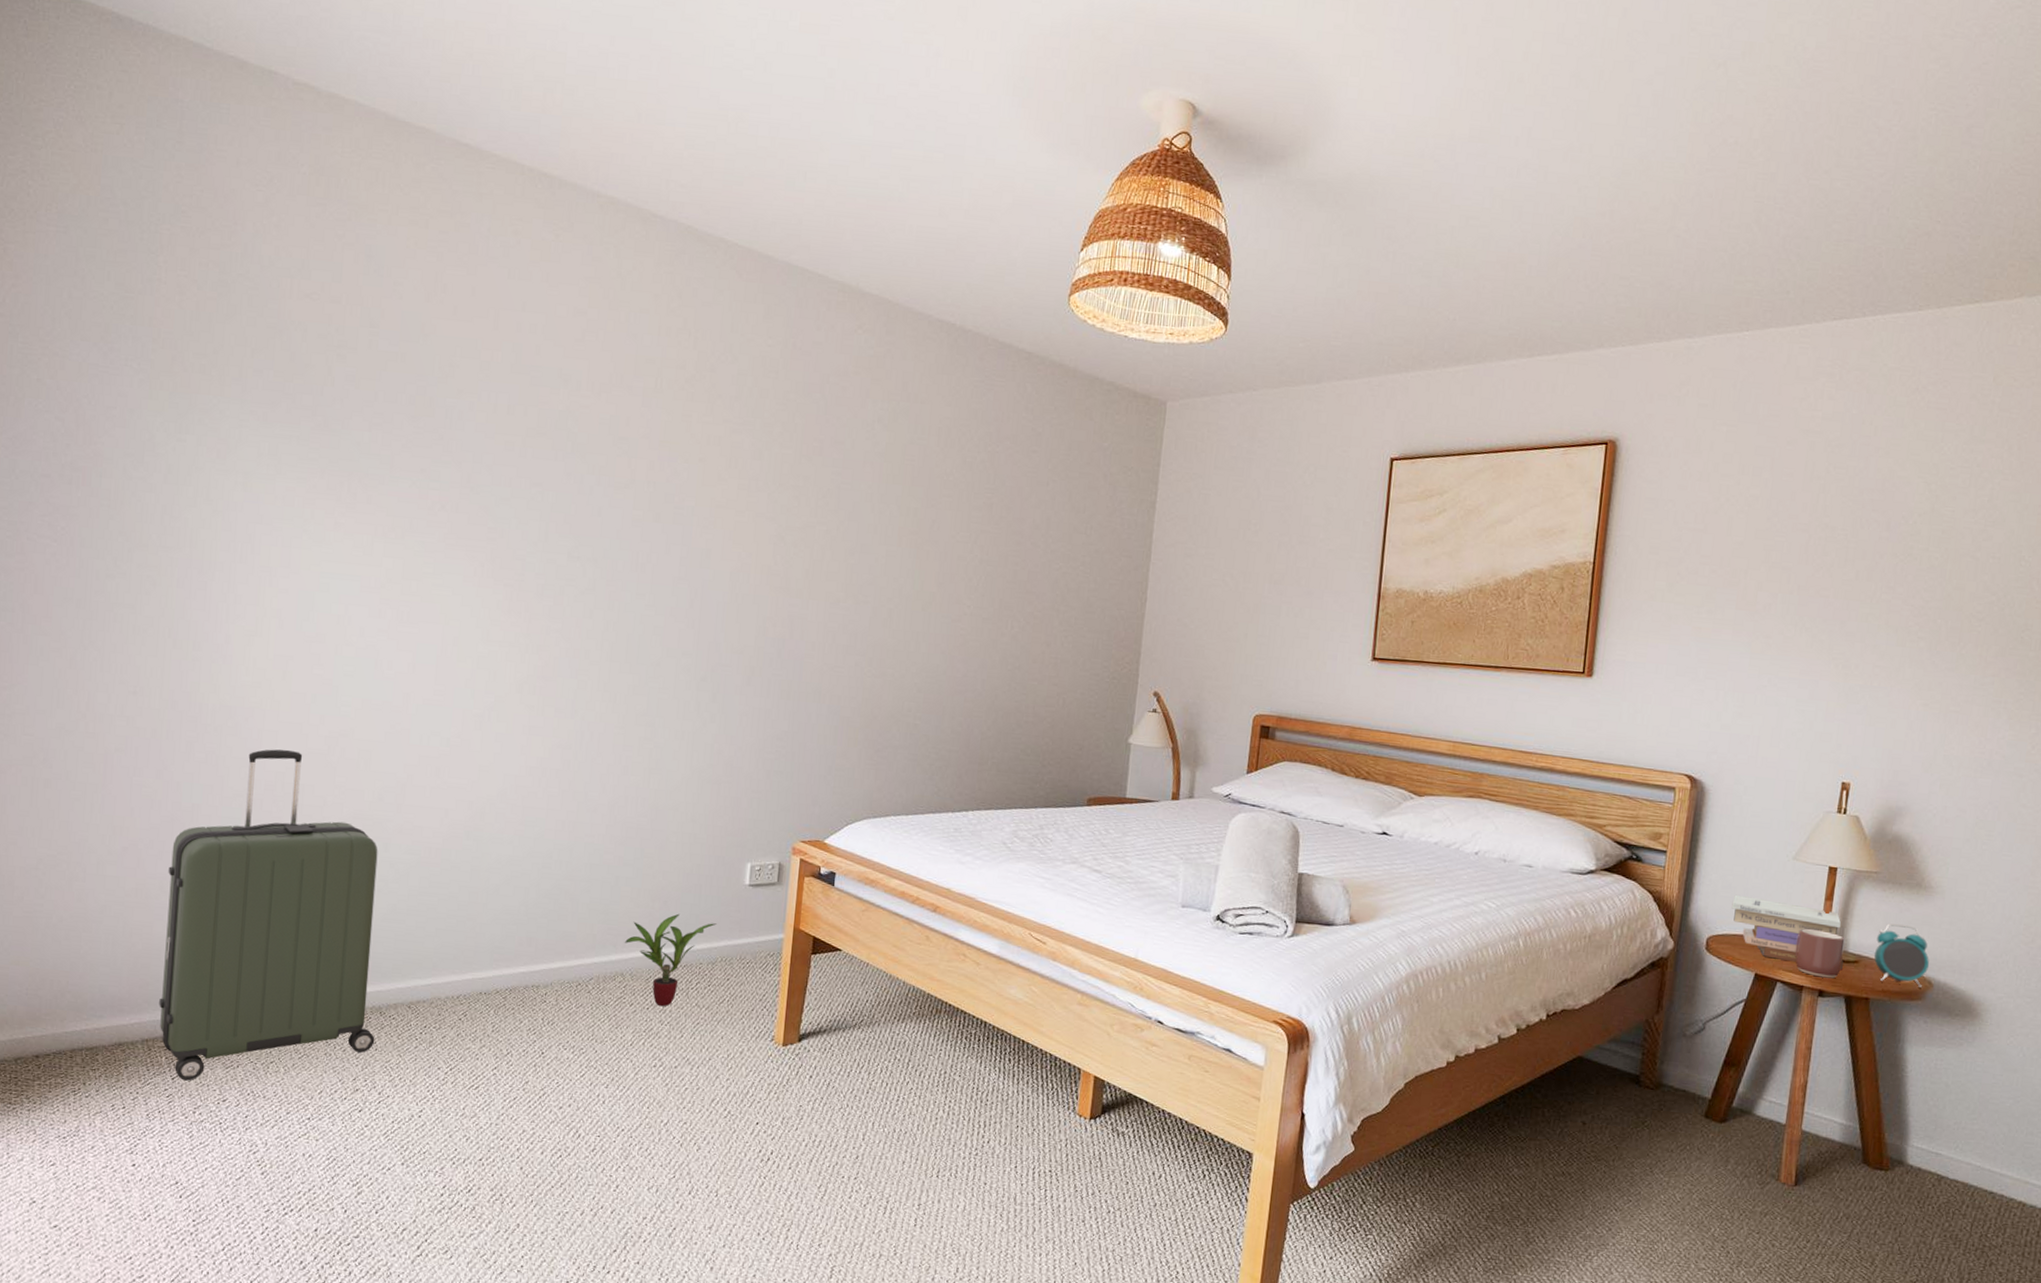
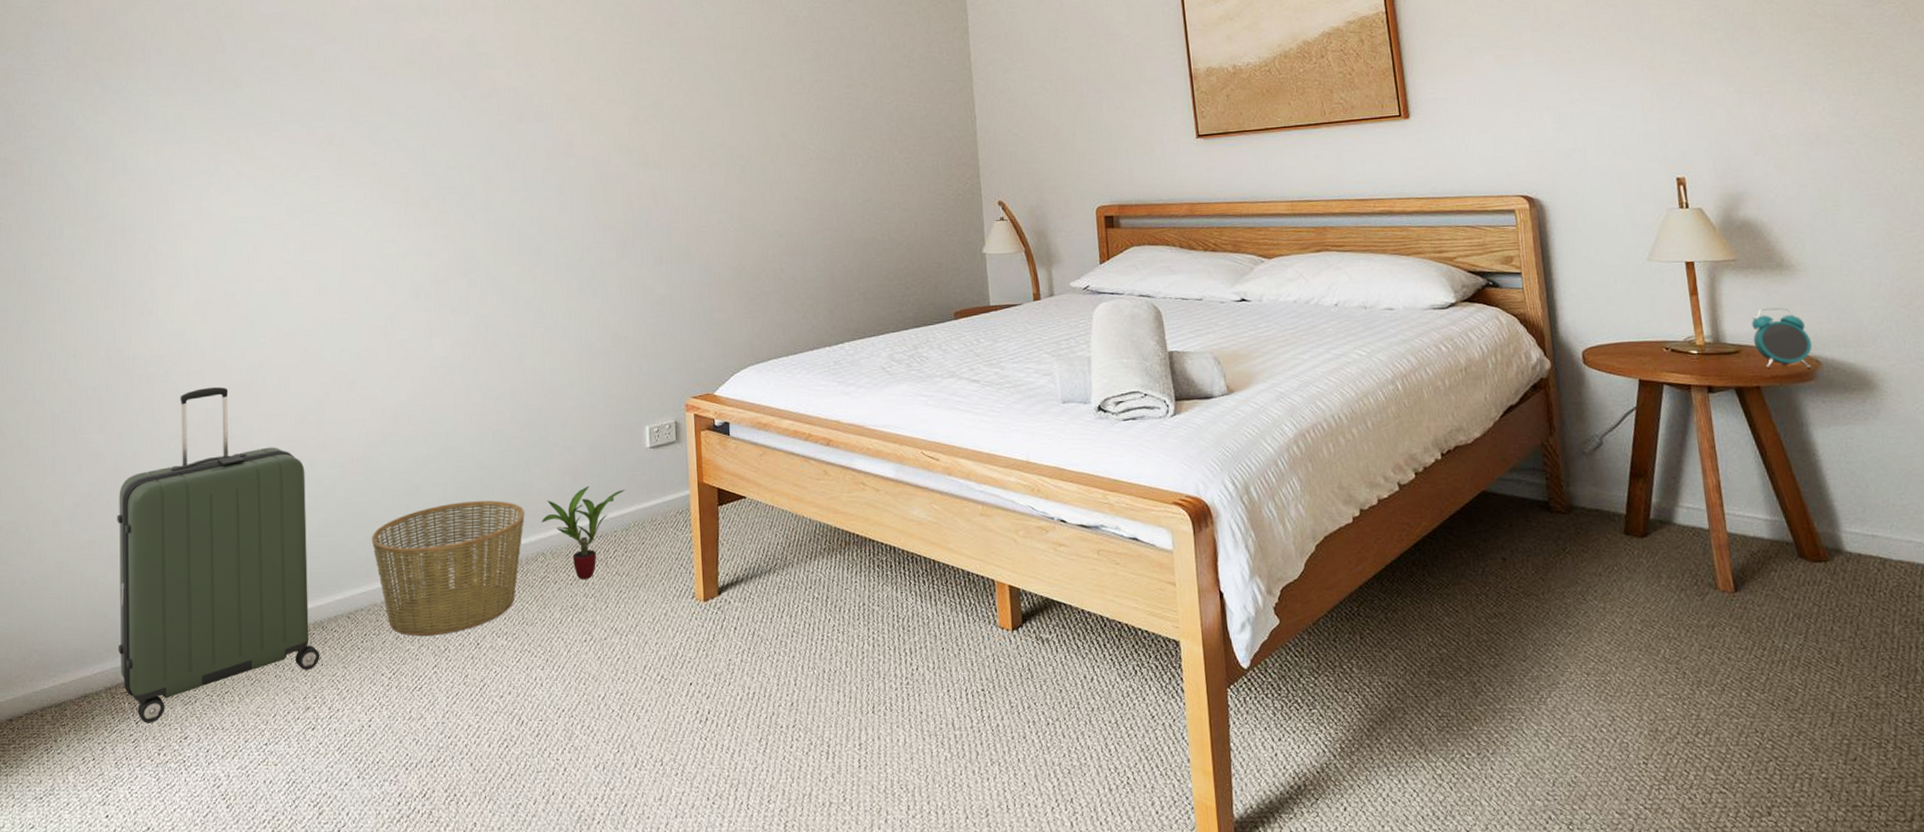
basket: none [442,909,609,1039] -> present [372,500,525,636]
books: present [1731,894,1844,971] -> none [1598,304,1726,363]
mug: present [1795,929,1845,979] -> none [1671,326,1724,373]

